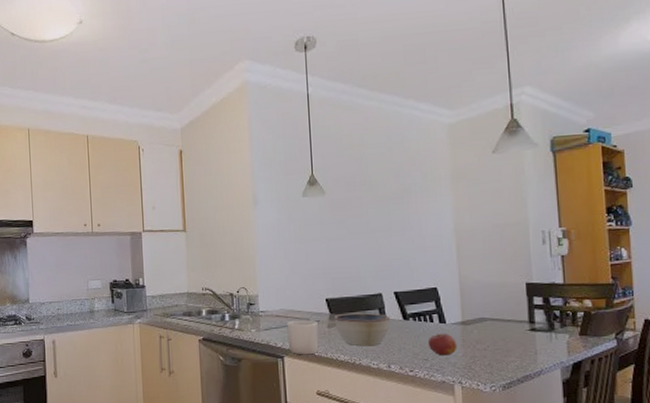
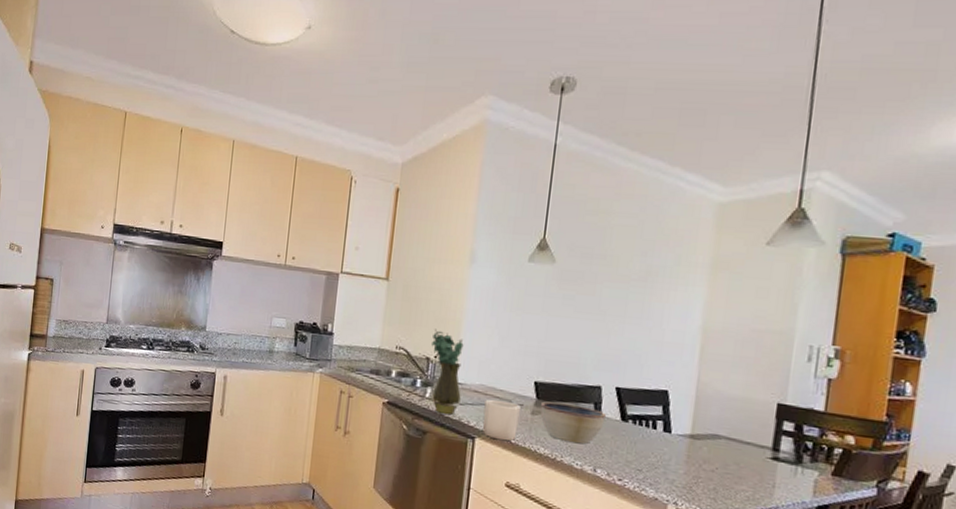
vase: none [232,267,266,340] -> present [432,328,464,415]
apple: present [427,333,458,356] -> none [645,442,681,471]

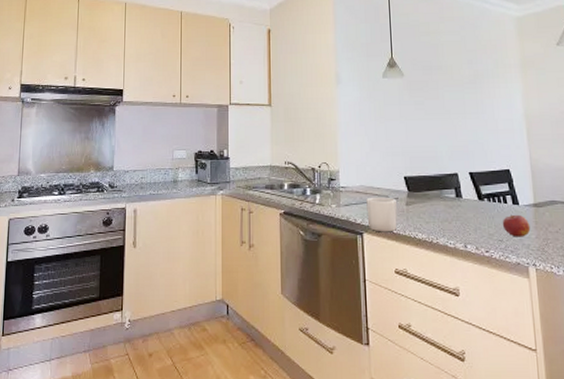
vase: present [432,328,464,415] -> none [315,142,346,215]
bowl: present [540,401,606,445] -> none [411,192,466,225]
apple: none [645,442,681,471] -> present [502,214,531,237]

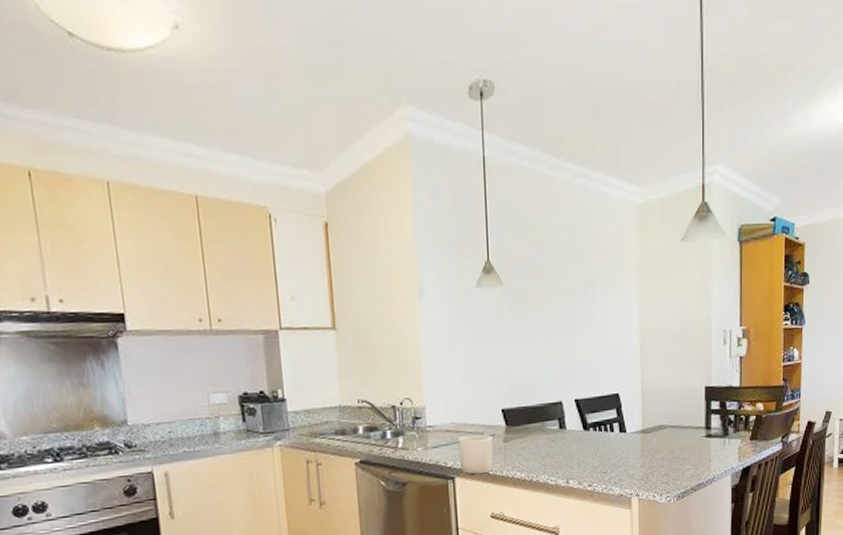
apple: present [502,214,531,237] -> none [607,443,636,468]

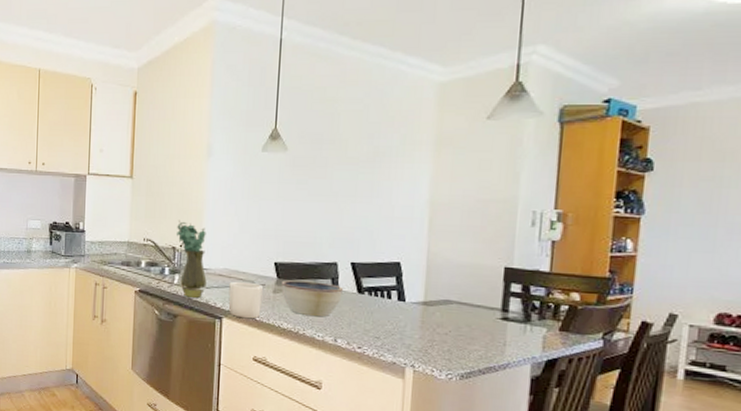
vase: none [394,373,434,461] -> present [177,220,207,298]
bowl: none [510,424,570,462] -> present [281,280,343,318]

